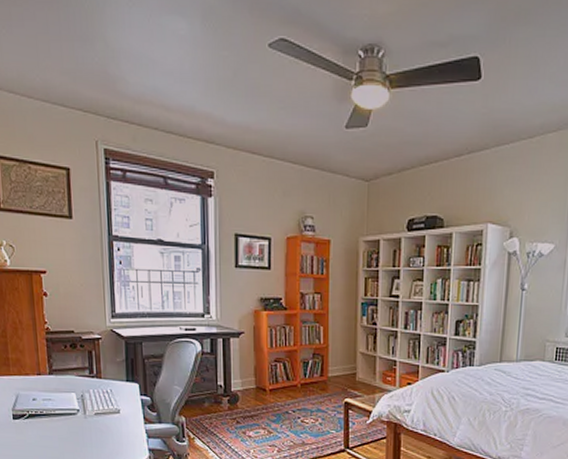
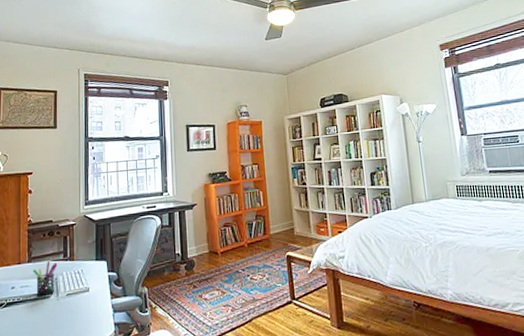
pen holder: none [55,375,83,413] -> present [32,261,58,297]

